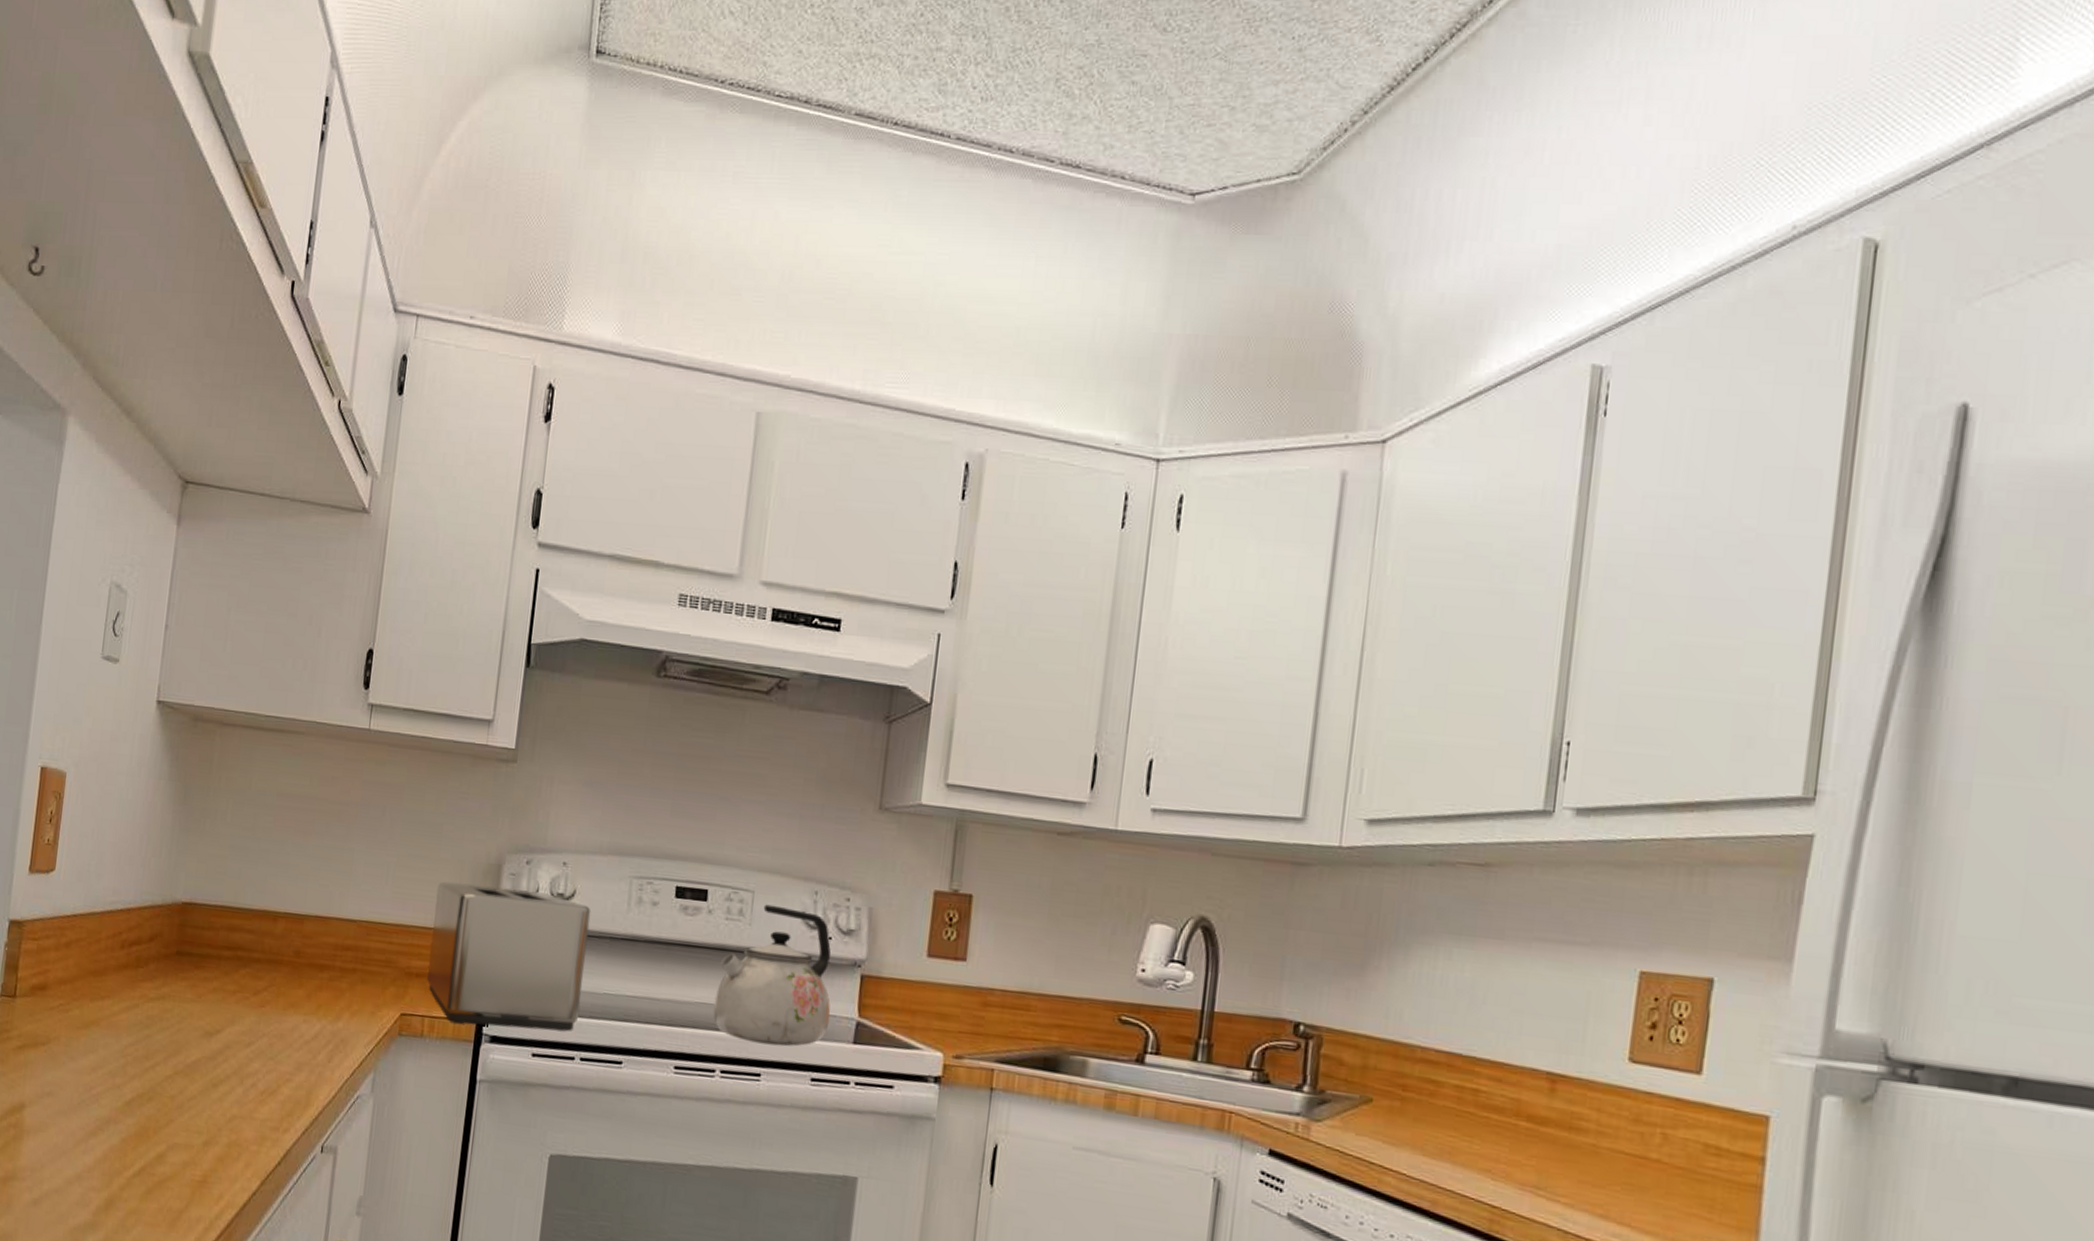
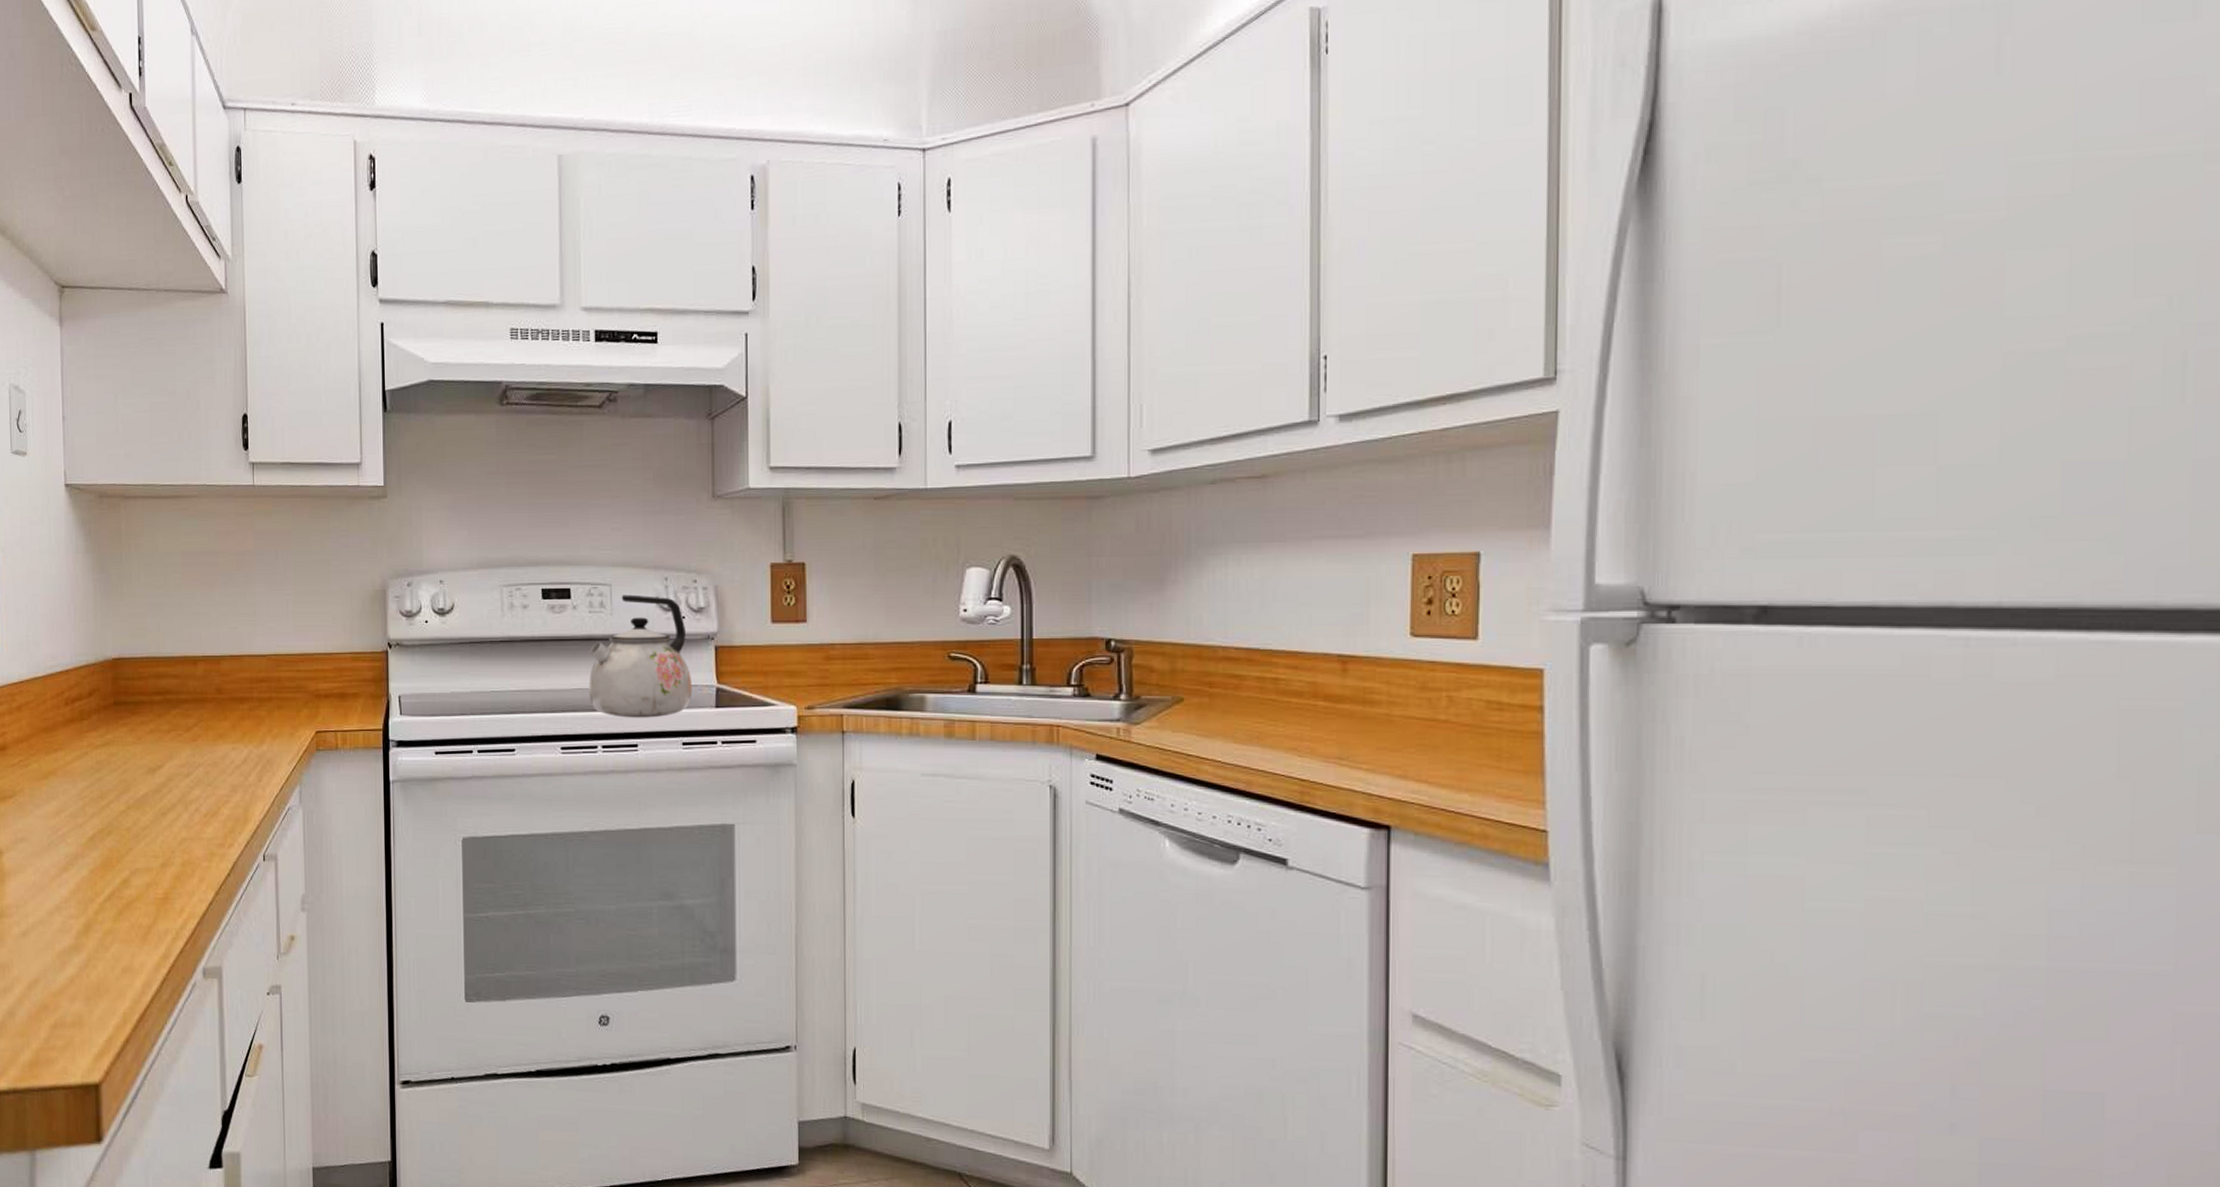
toaster: present [427,881,591,1032] -> none [333,610,472,735]

